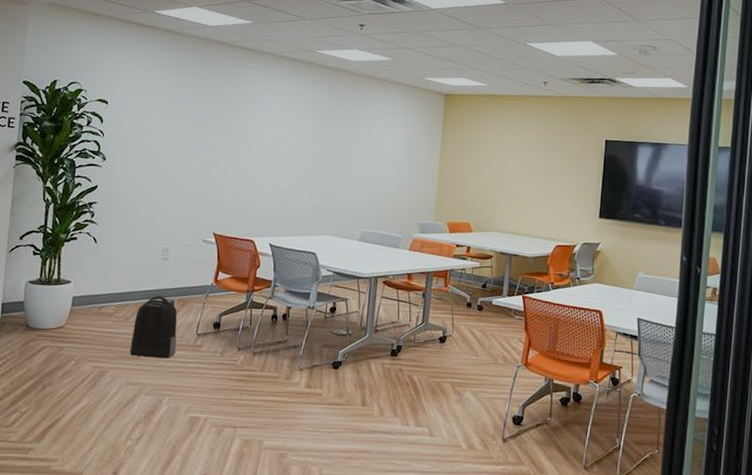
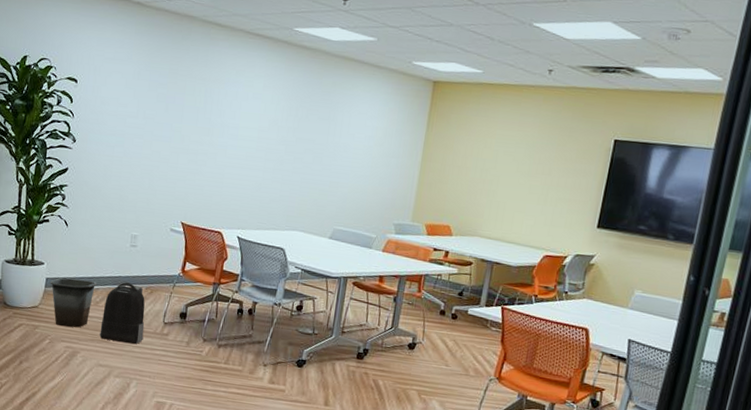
waste bin: none [76,295,128,346] -> present [49,278,98,328]

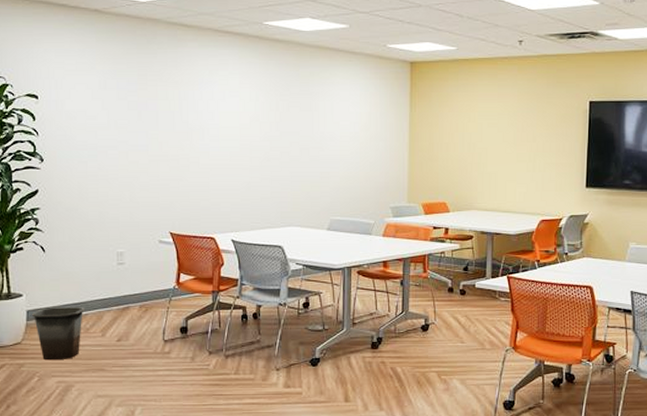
backpack: present [100,282,145,344] -> none [94,303,143,368]

